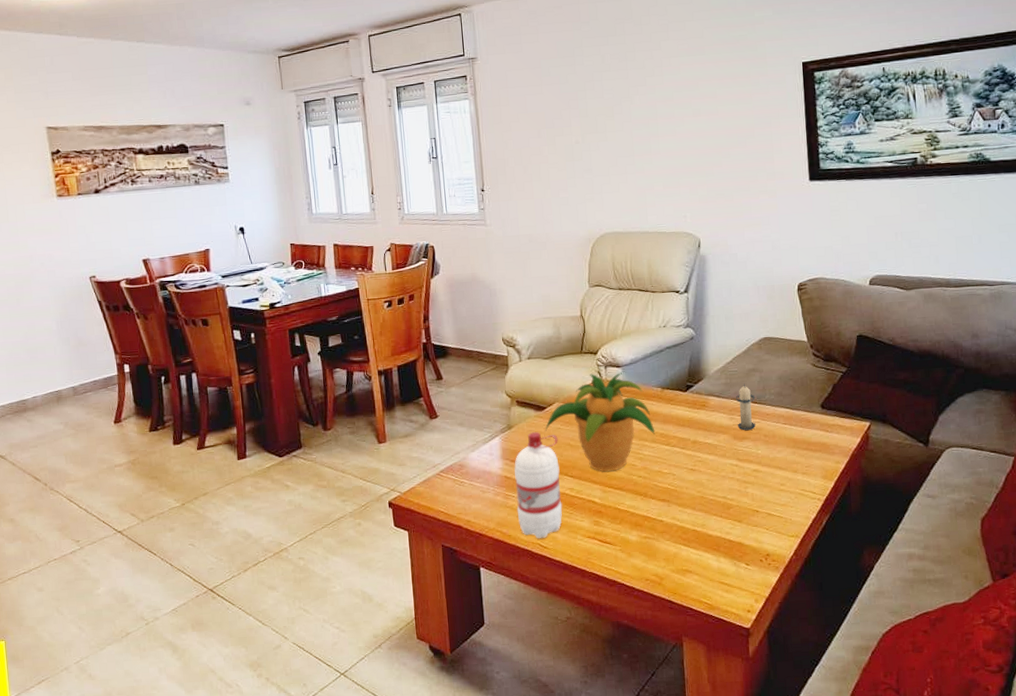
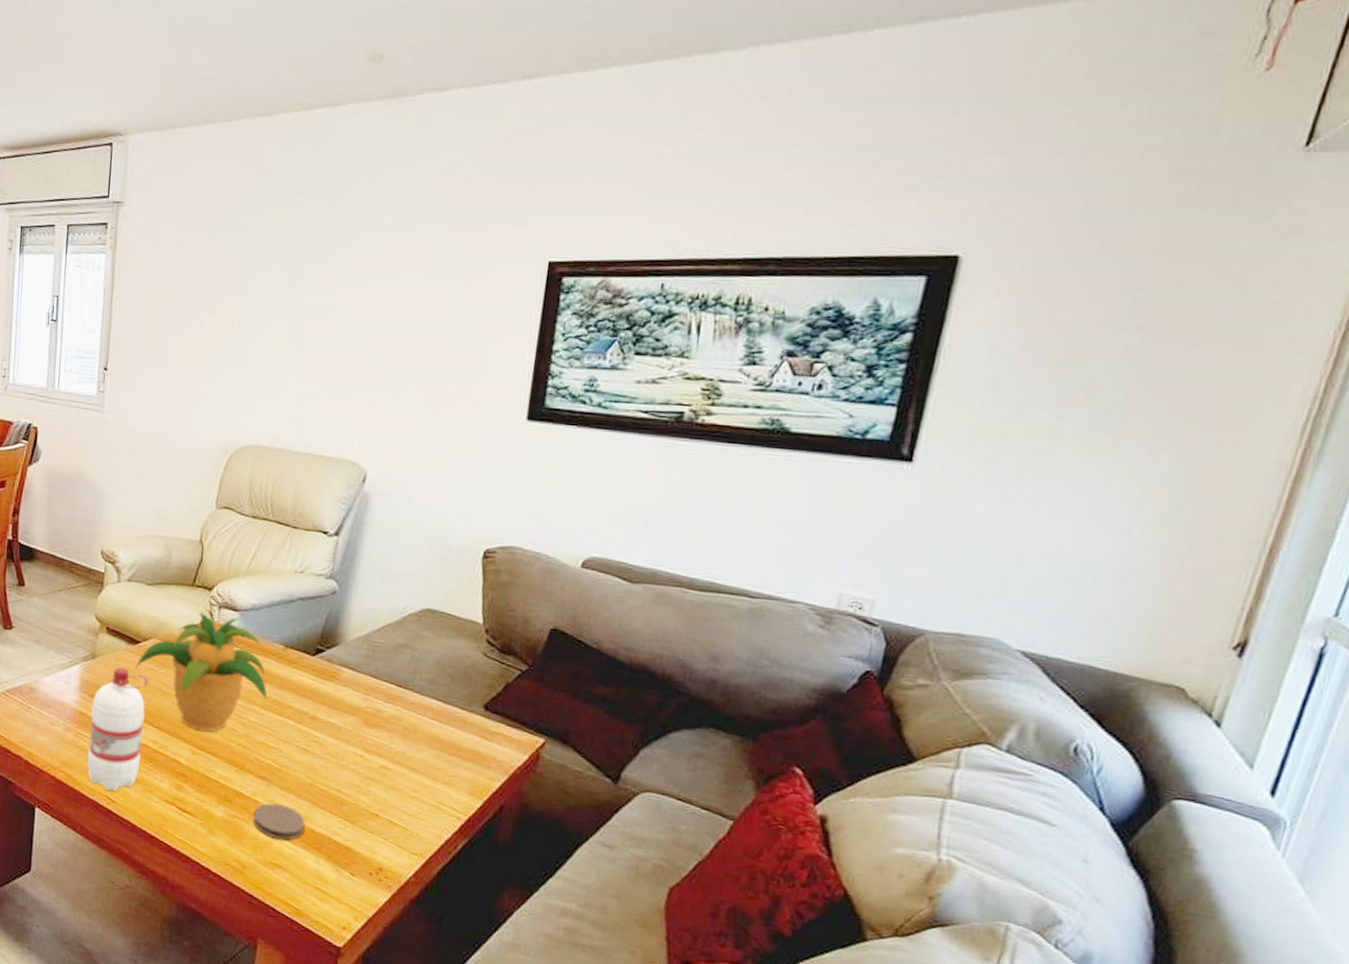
coaster: none [661,519,703,549] -> present [253,803,305,840]
candle: present [736,383,756,430] -> none [371,659,401,718]

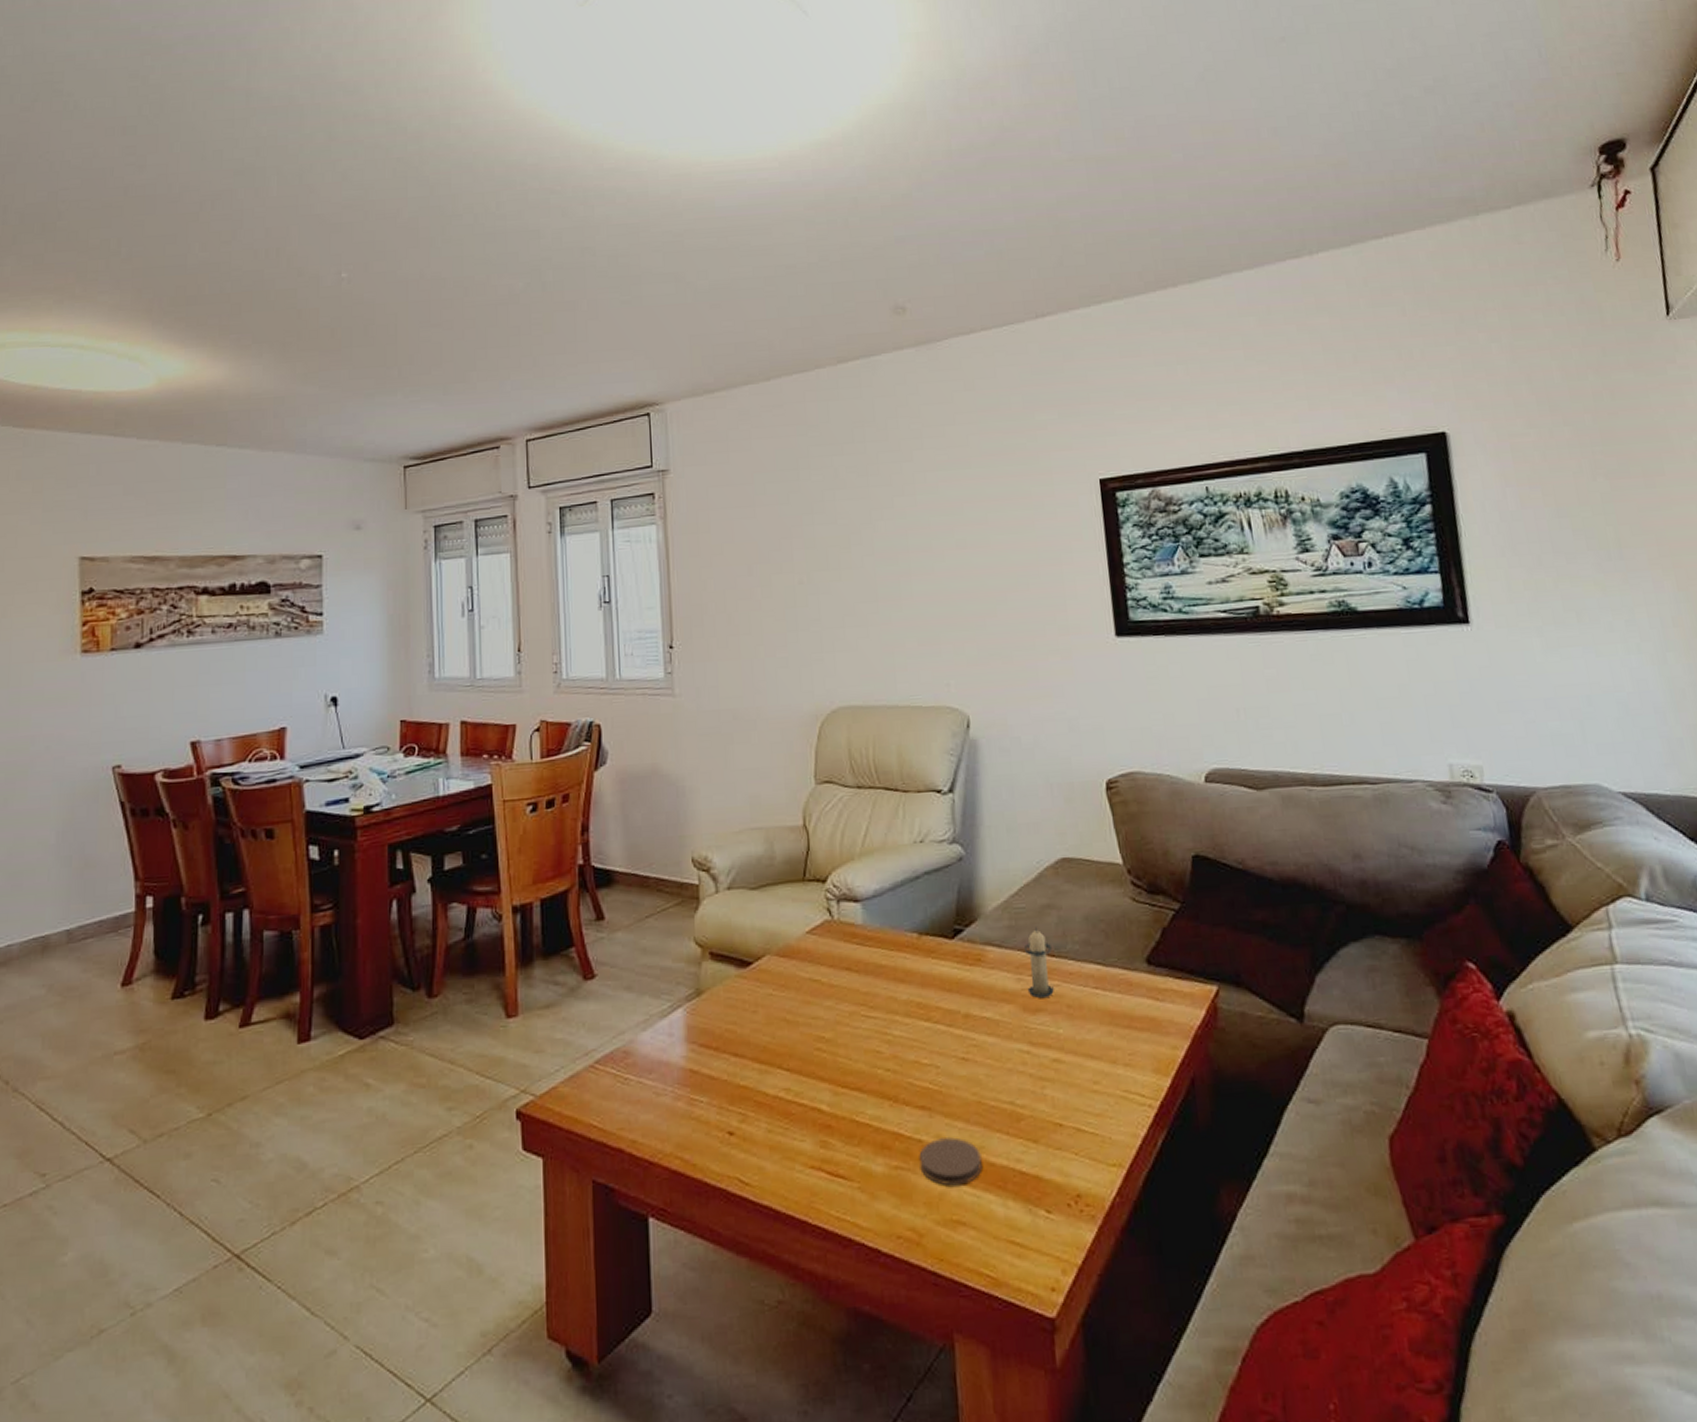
water bottle: present [87,667,149,791] -> none [704,1000,774,1169]
potted plant: present [134,612,267,732] -> none [749,909,910,1063]
candle: none [371,659,401,718] -> present [1024,926,1055,998]

